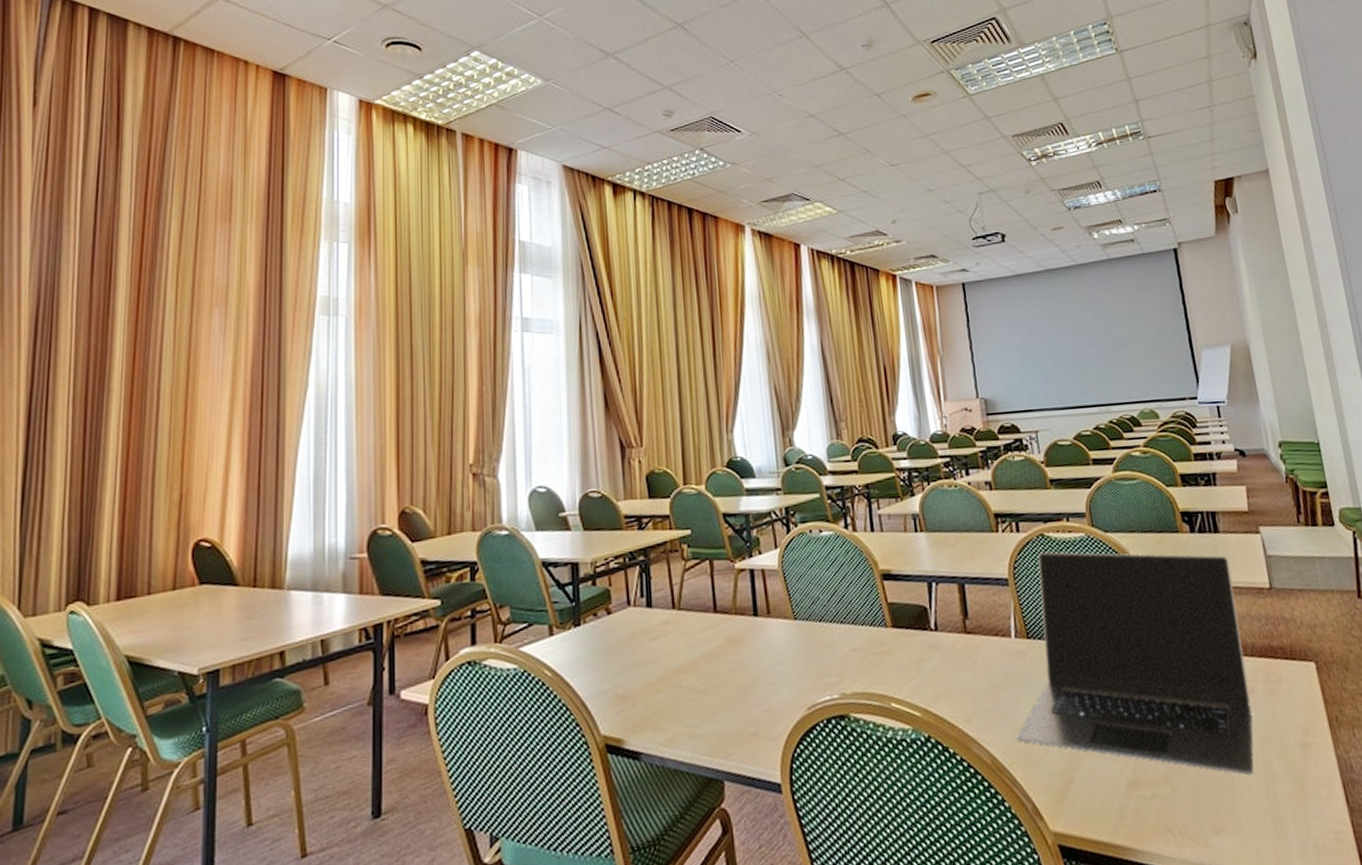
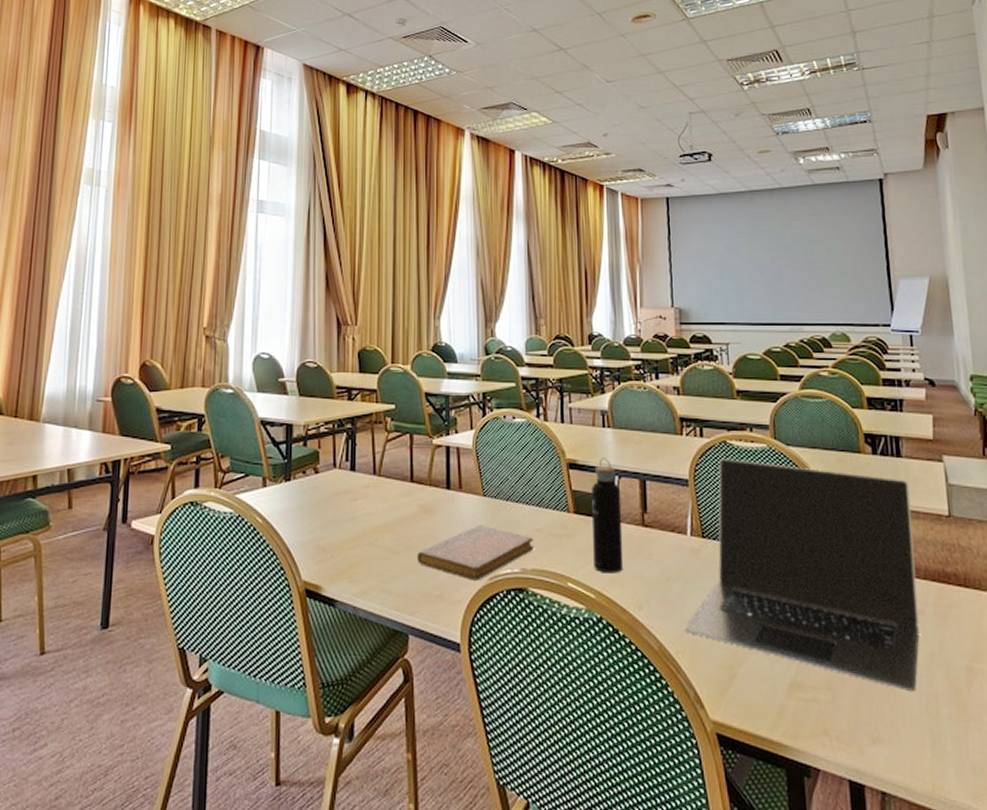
notebook: none [726,651,852,713] -> present [416,525,533,581]
water bottle: none [908,564,949,688] -> present [592,457,624,574]

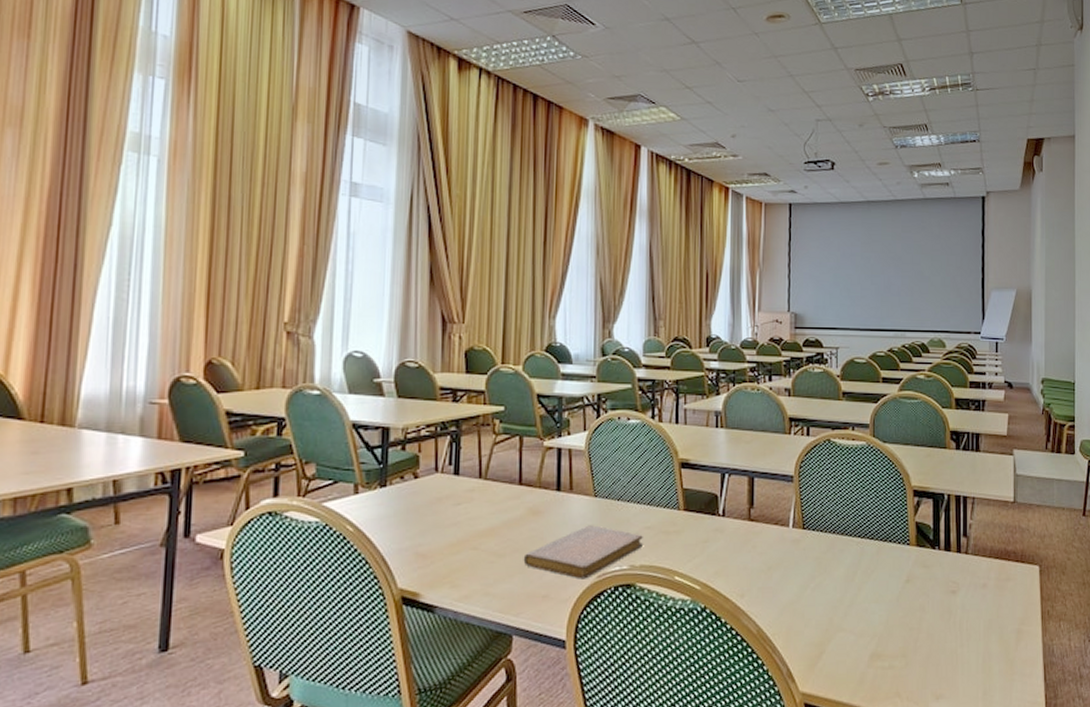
water bottle: present [592,457,624,574] -> none [700,456,730,566]
laptop: present [684,457,920,692] -> none [782,455,984,654]

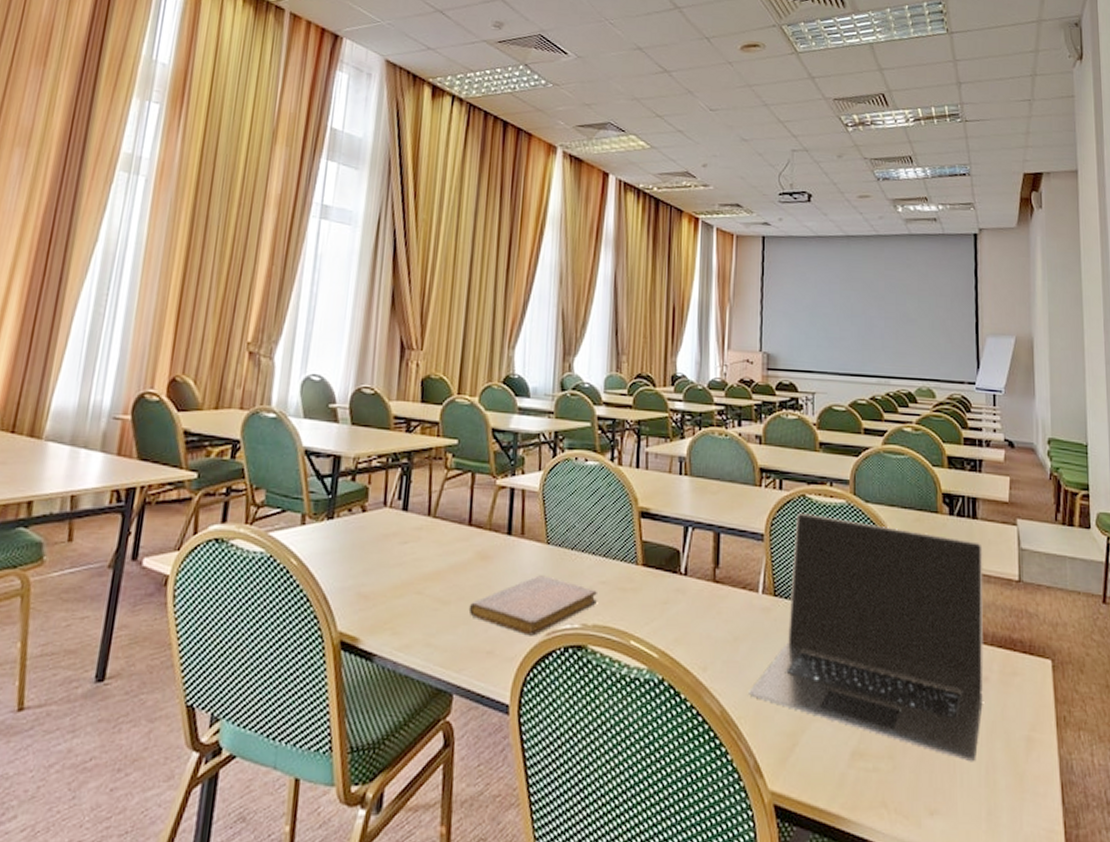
laptop: none [782,455,984,654] -> present [749,512,984,762]

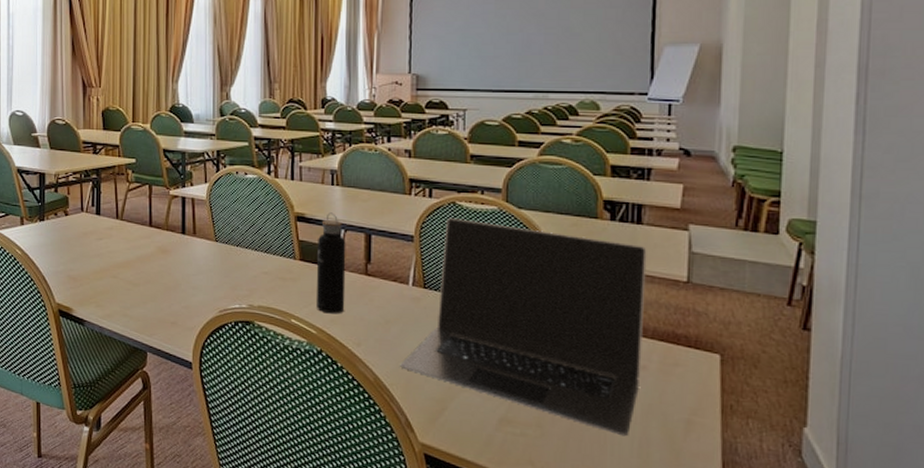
notebook: present [468,575,597,636] -> none [154,266,261,312]
water bottle: none [658,507,694,632] -> present [315,212,346,314]

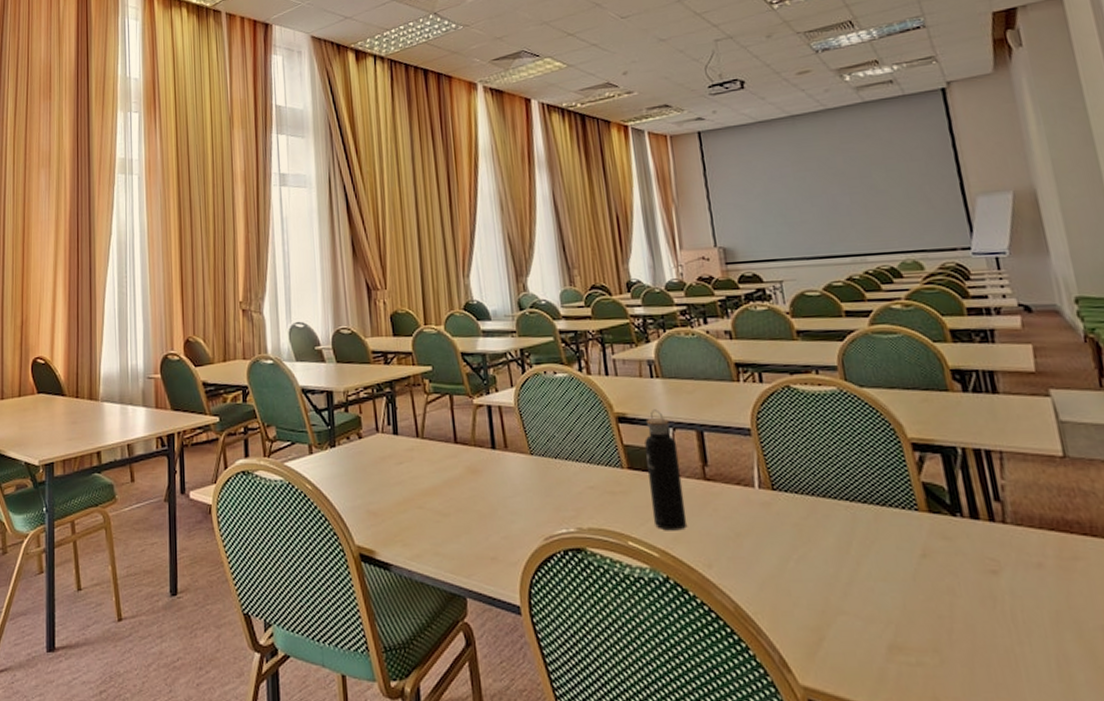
laptop: present [400,217,647,437] -> none [761,403,1043,655]

